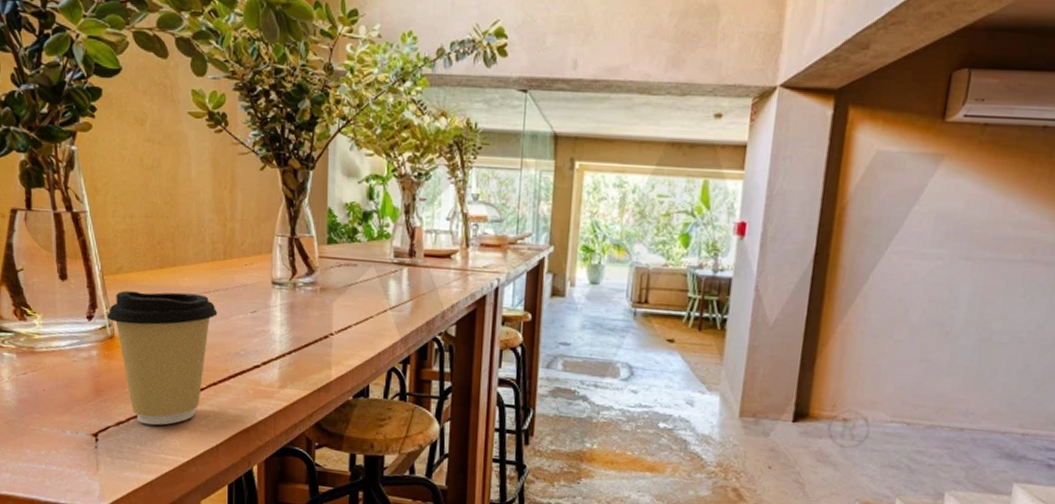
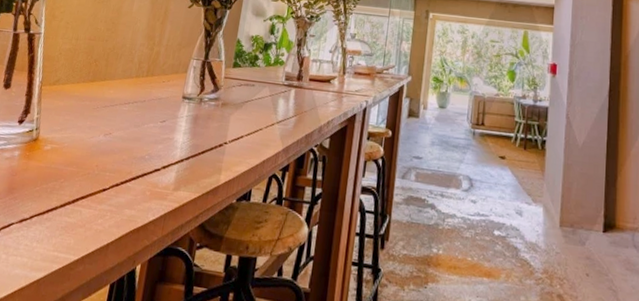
coffee cup: present [107,290,218,426] -> none [36,99,132,223]

